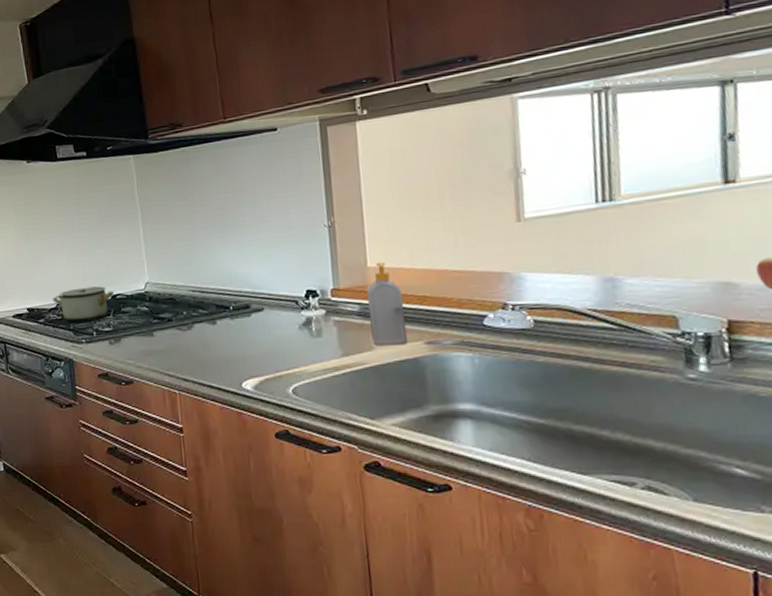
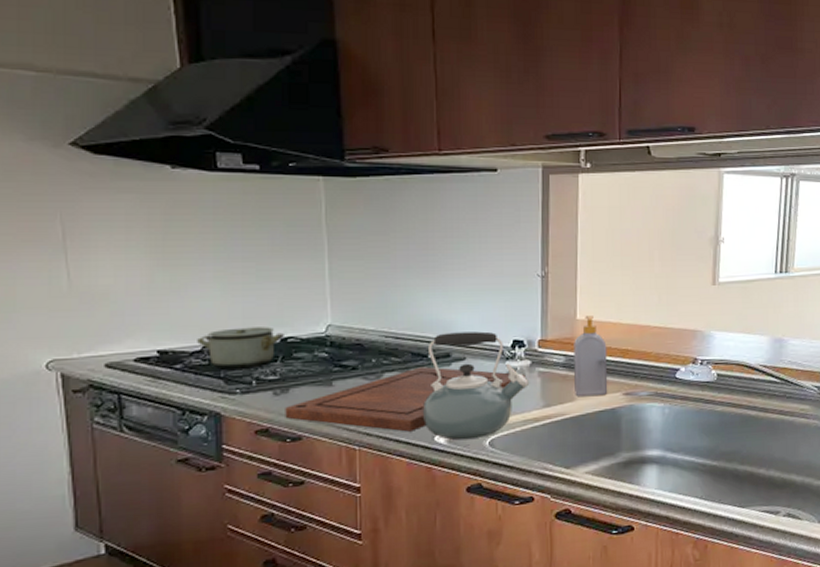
cutting board: none [118,317,321,378] -> present [285,367,525,432]
kettle: none [228,283,325,387] -> present [422,331,529,440]

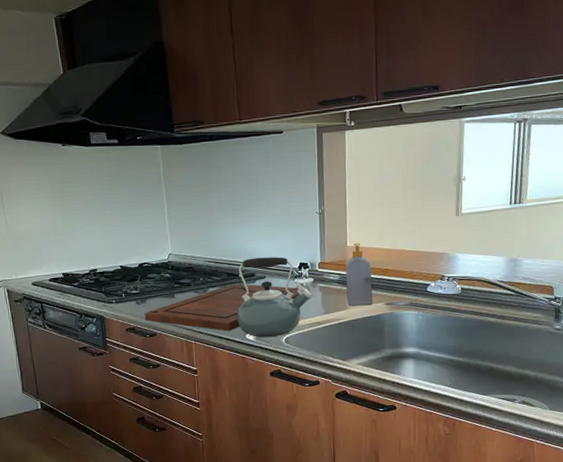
cooking pot: present [197,327,284,370] -> none [86,256,141,287]

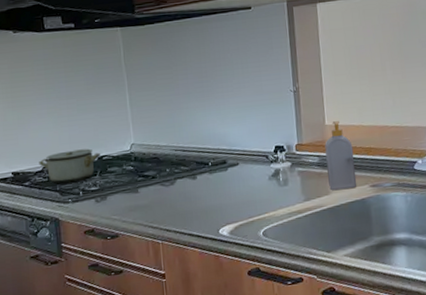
cooking pot: none [86,256,141,287] -> present [39,148,100,185]
cutting board: present [144,283,310,331] -> none [104,172,288,227]
kettle: present [236,257,312,338] -> none [207,140,291,232]

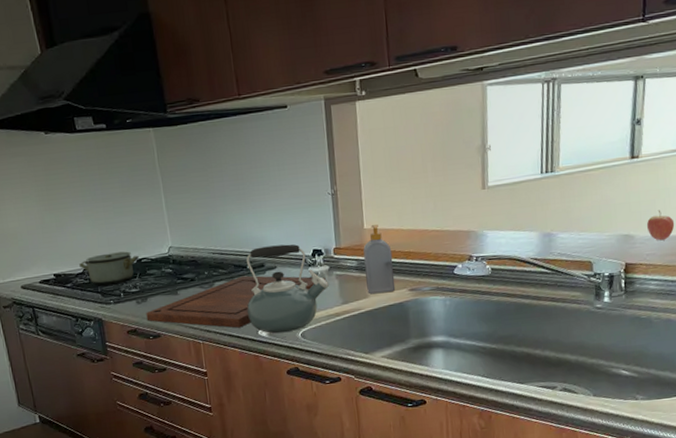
cutting board: none [104,172,288,227] -> present [146,275,326,328]
kettle: none [207,140,291,232] -> present [246,244,329,333]

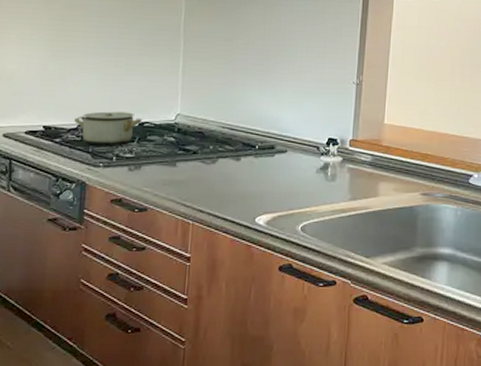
cutting board: present [146,275,326,328] -> none [135,156,337,212]
kettle: present [246,244,329,333] -> none [246,127,339,224]
soap bottle: present [363,225,396,295] -> none [378,121,409,194]

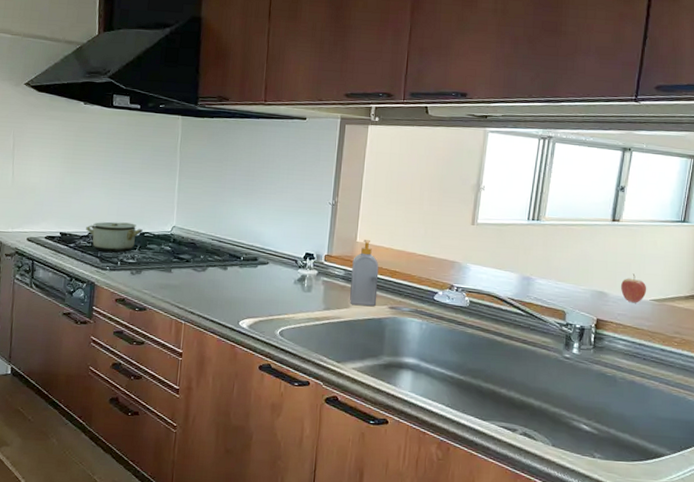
soap bottle: none [378,121,409,194] -> present [350,240,379,307]

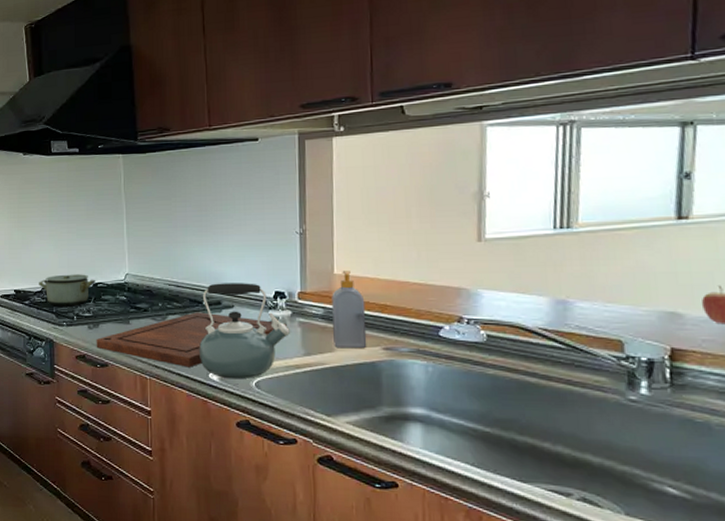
cutting board: none [136,266,312,315] -> present [96,312,287,367]
kettle: none [232,241,314,328] -> present [198,283,290,379]

